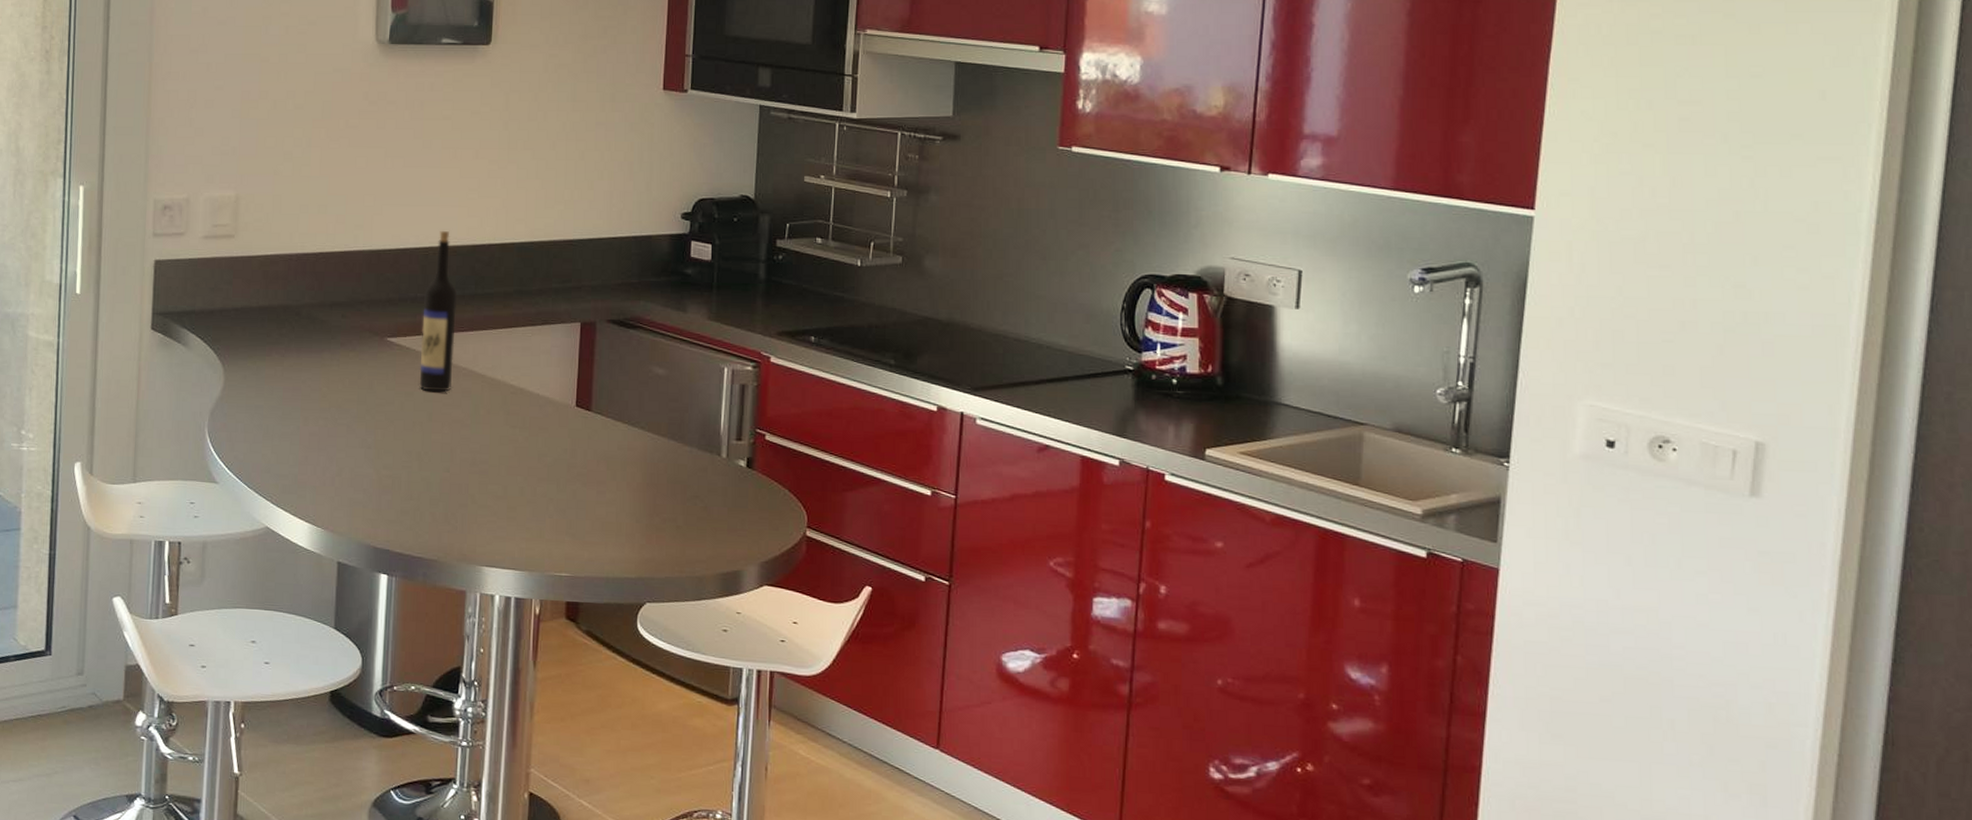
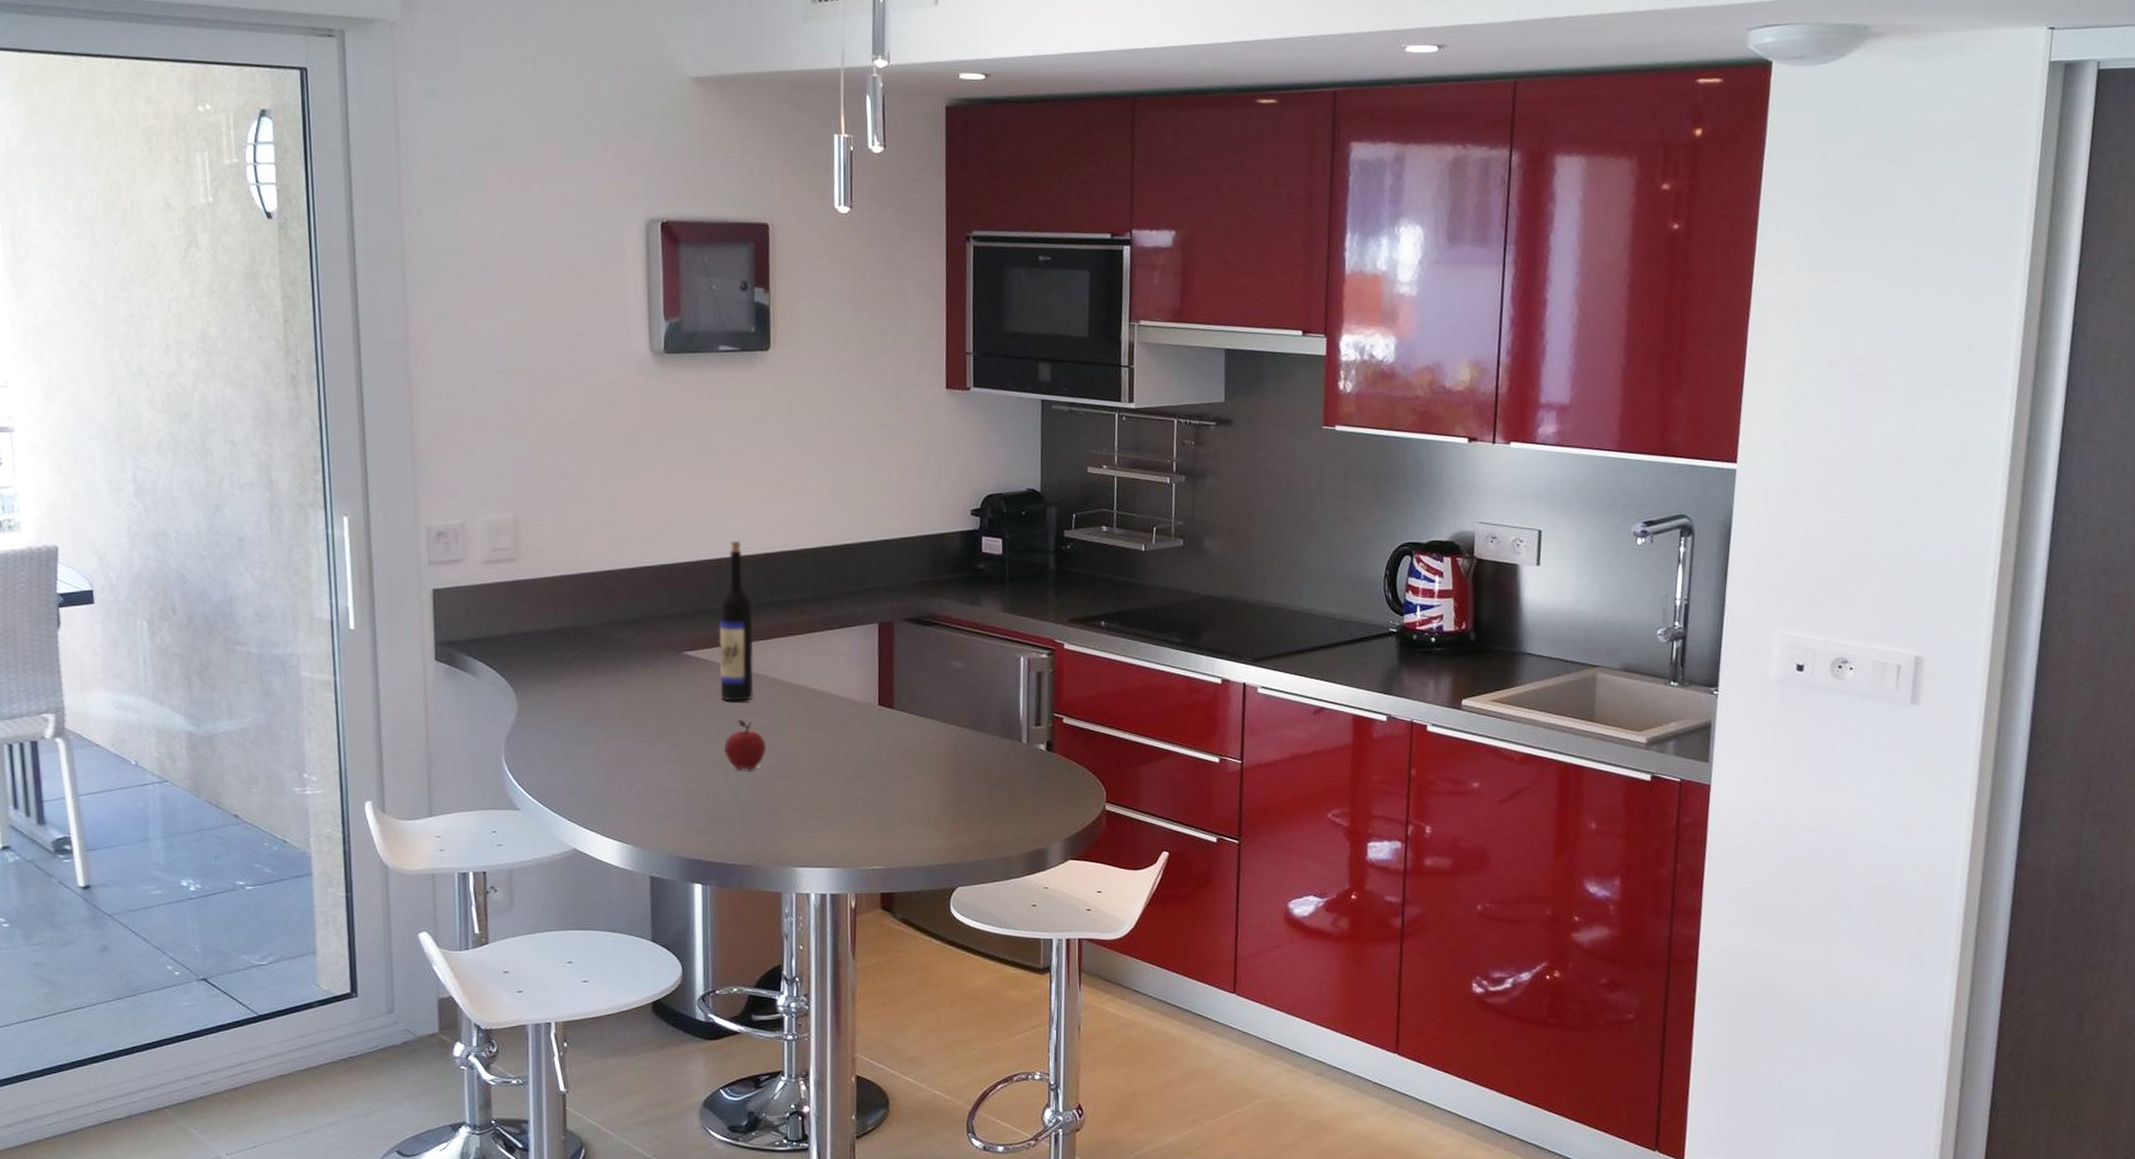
apple: none [419,410,461,463] -> present [724,719,767,770]

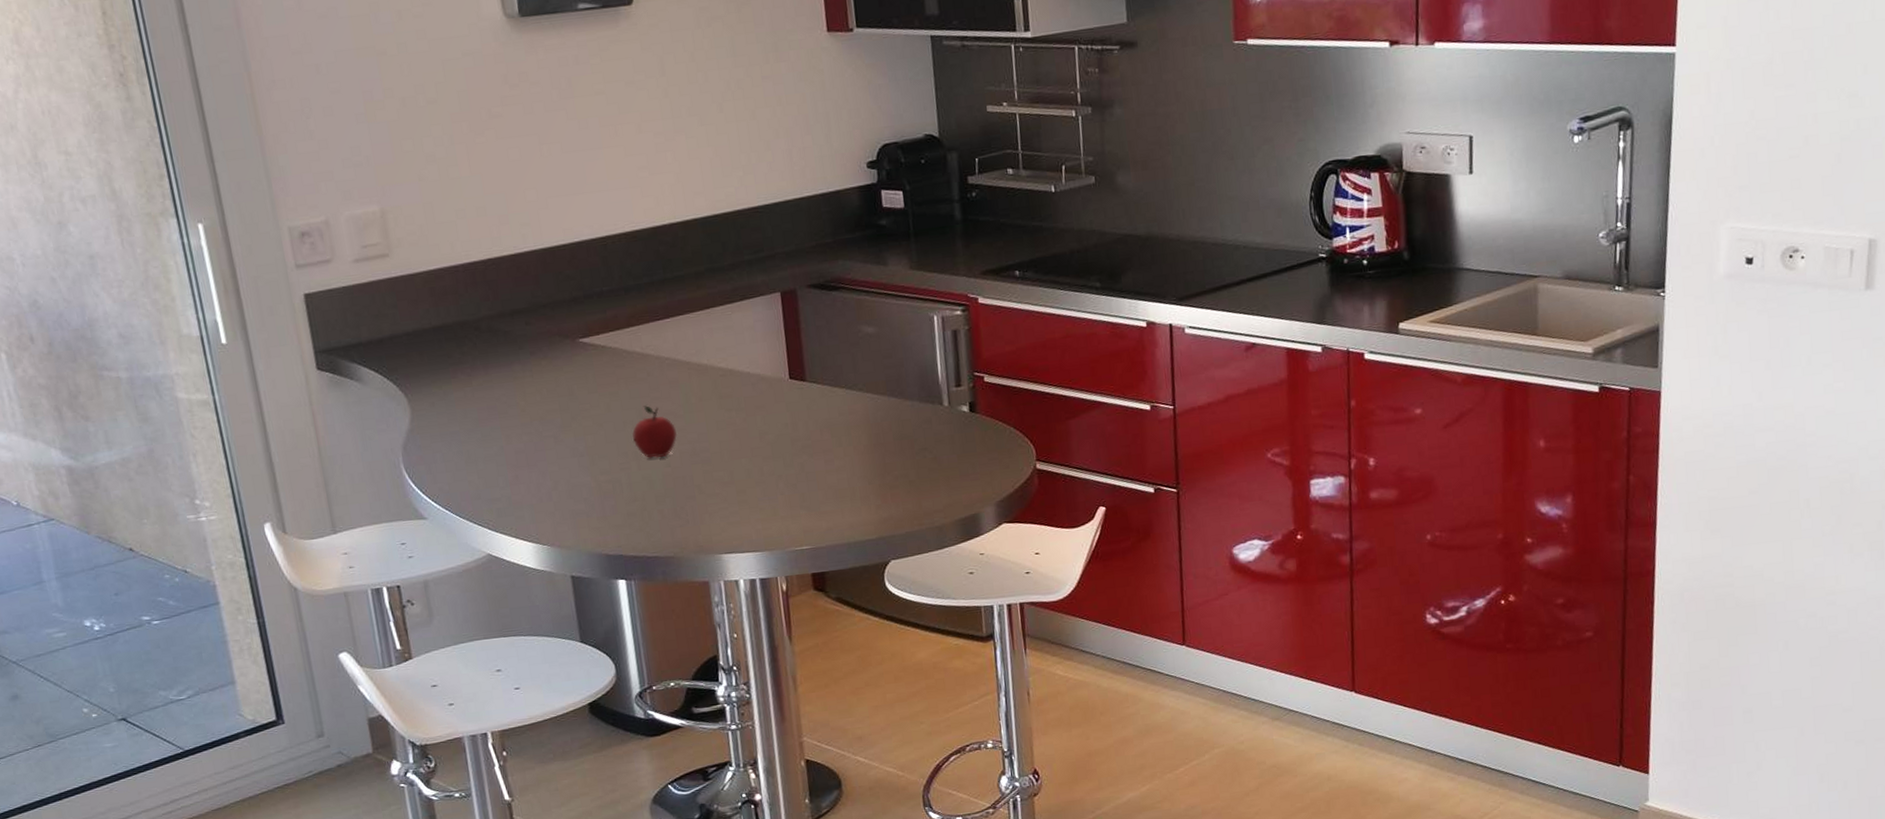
wine bottle: present [719,541,754,701] -> none [610,216,657,388]

